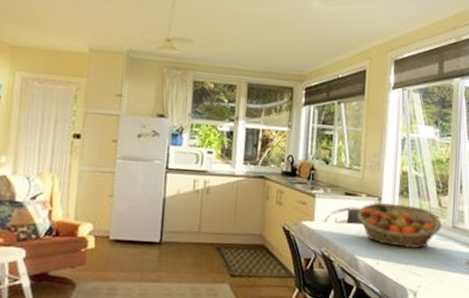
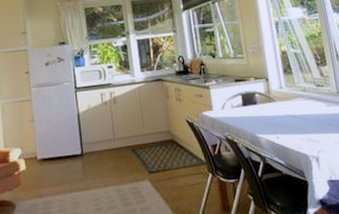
fruit basket: present [356,203,442,248] -> none [249,80,328,120]

